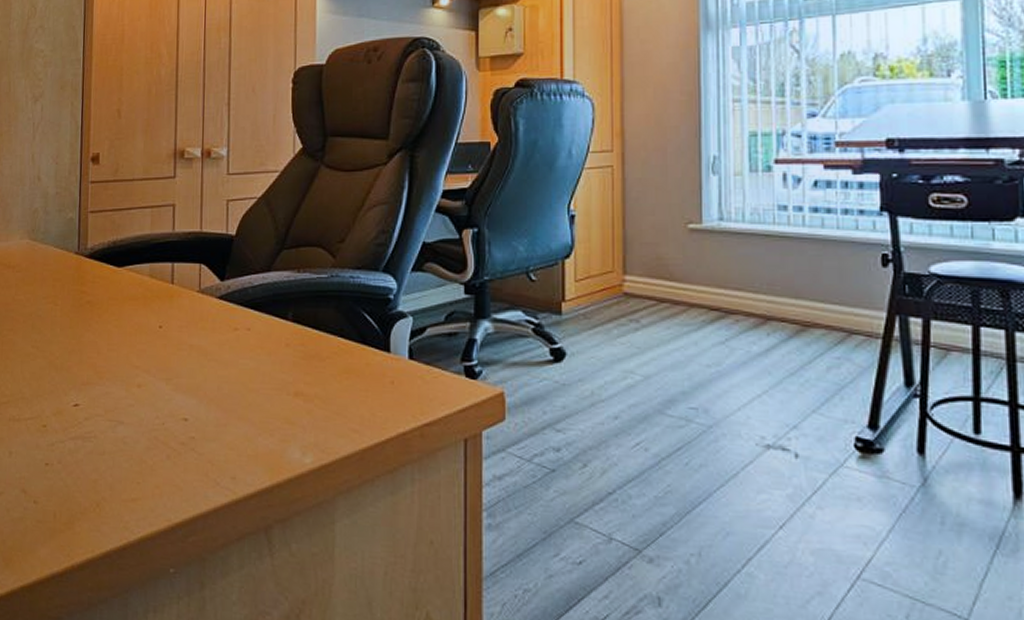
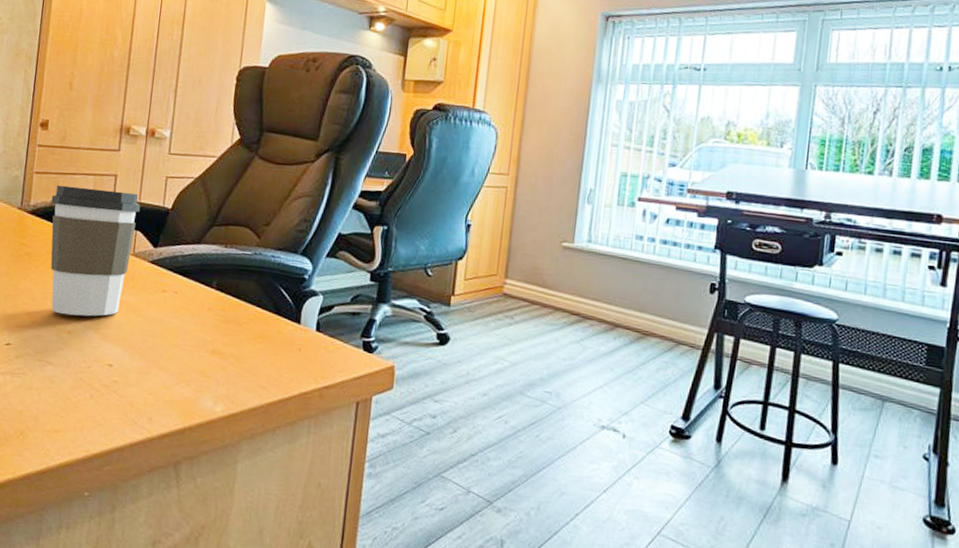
coffee cup: none [108,222,203,367] -> present [50,185,141,317]

